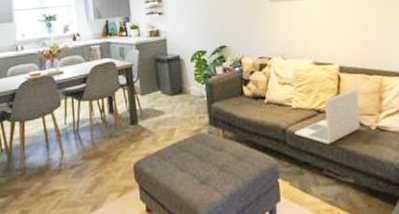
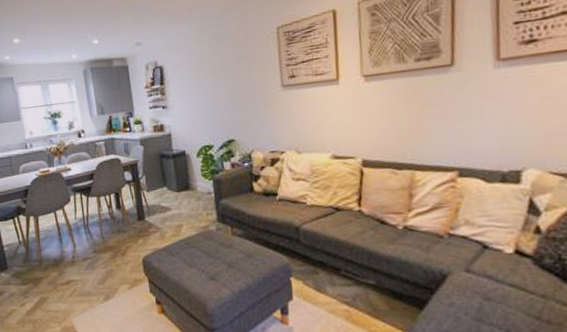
laptop: present [294,89,360,145] -> none [309,185,385,244]

